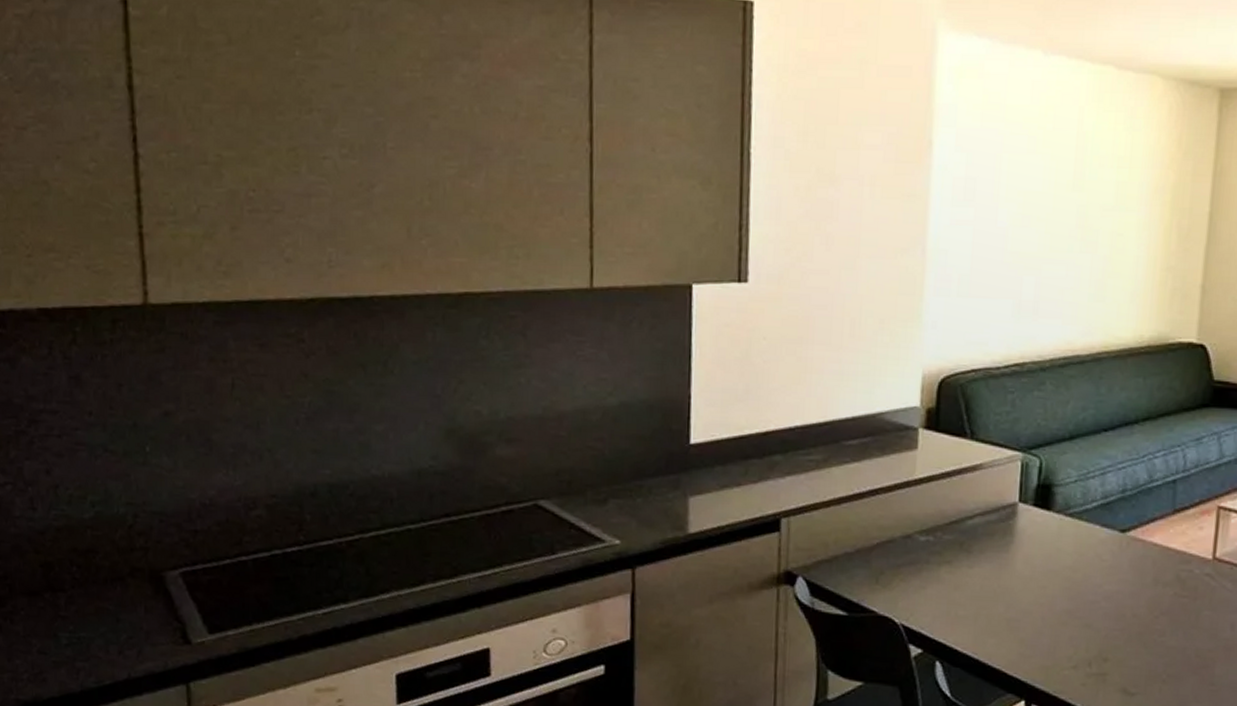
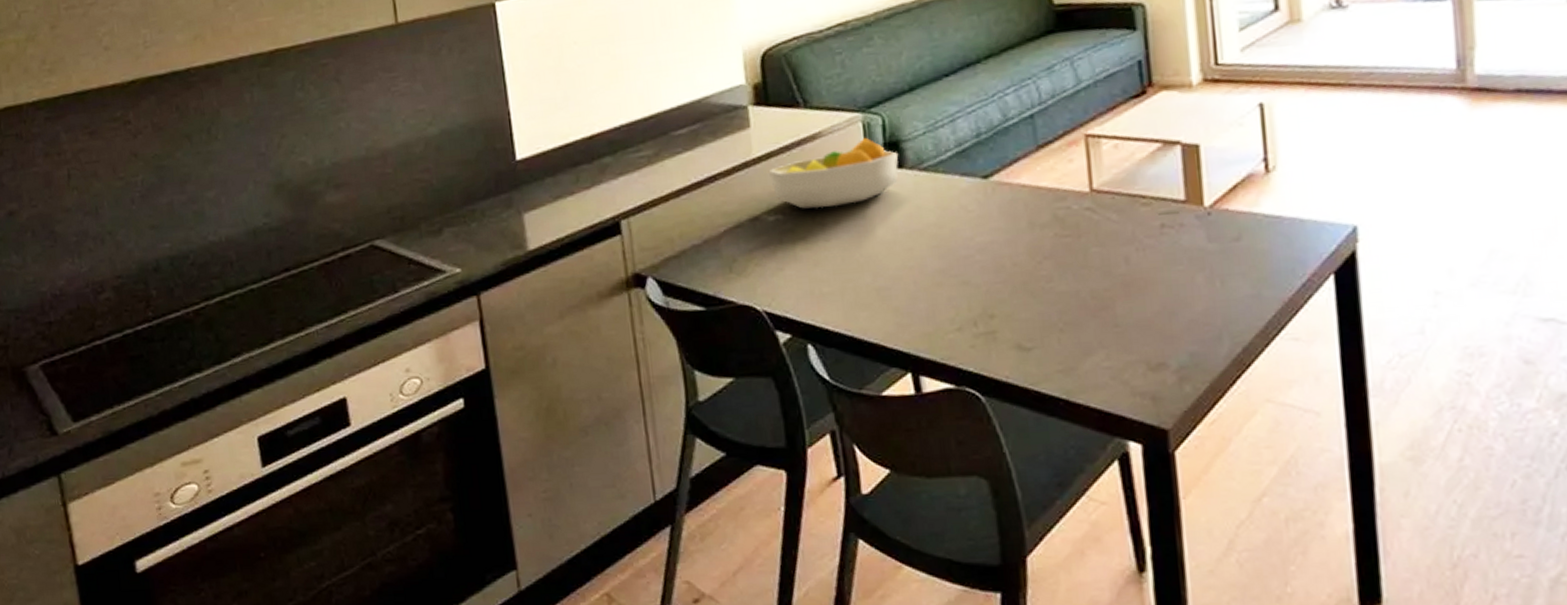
fruit bowl: none [928,476,1049,537] -> present [769,137,899,209]

